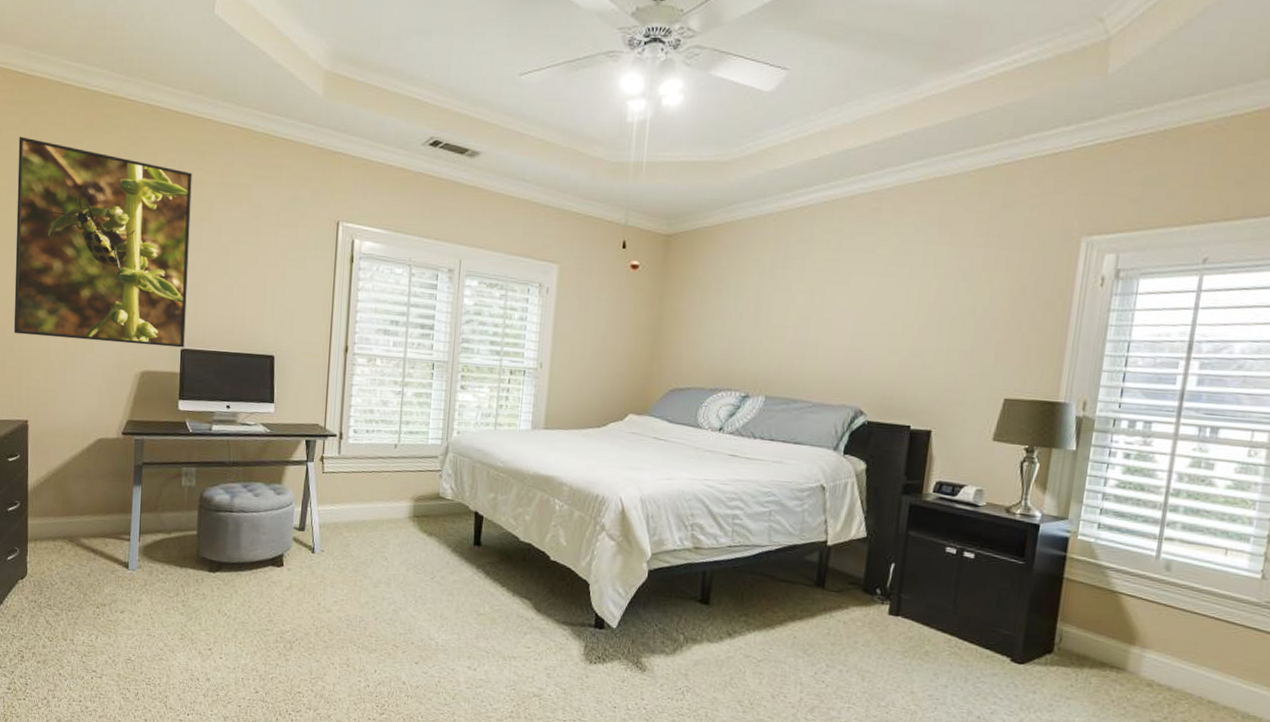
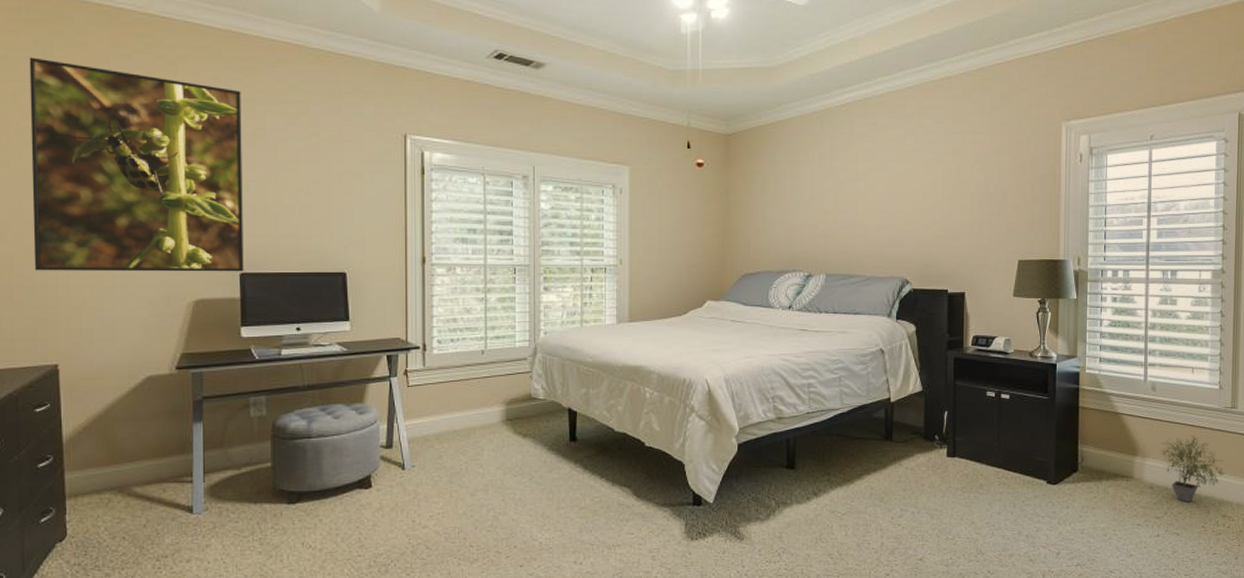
potted plant: none [1169,629,1256,710] -> present [1162,435,1225,503]

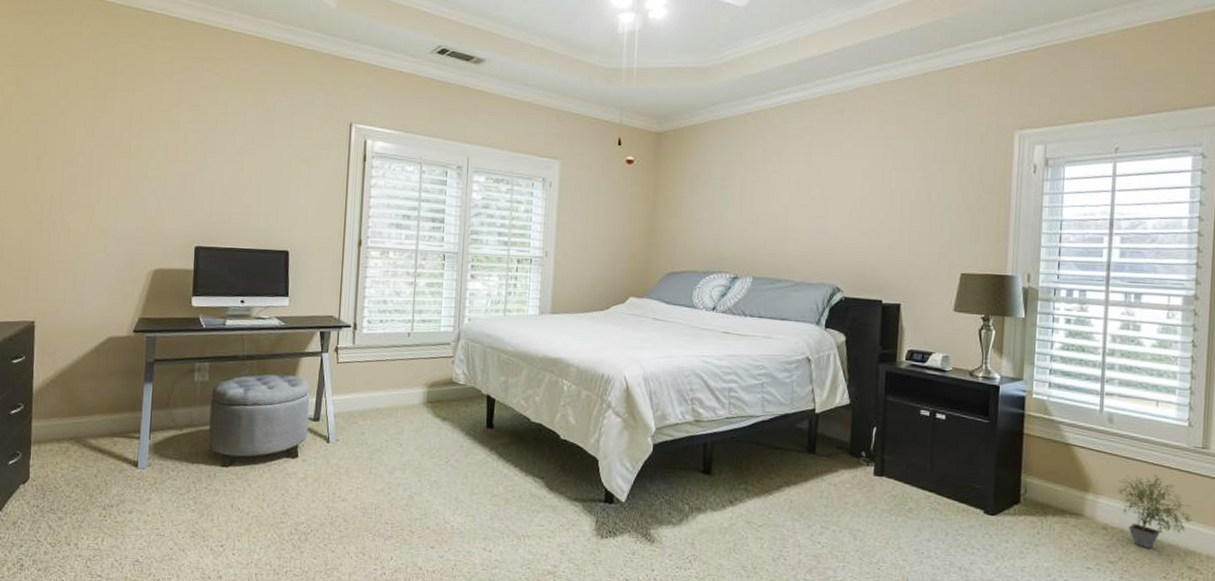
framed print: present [29,57,244,272] -> none [22,45,208,246]

